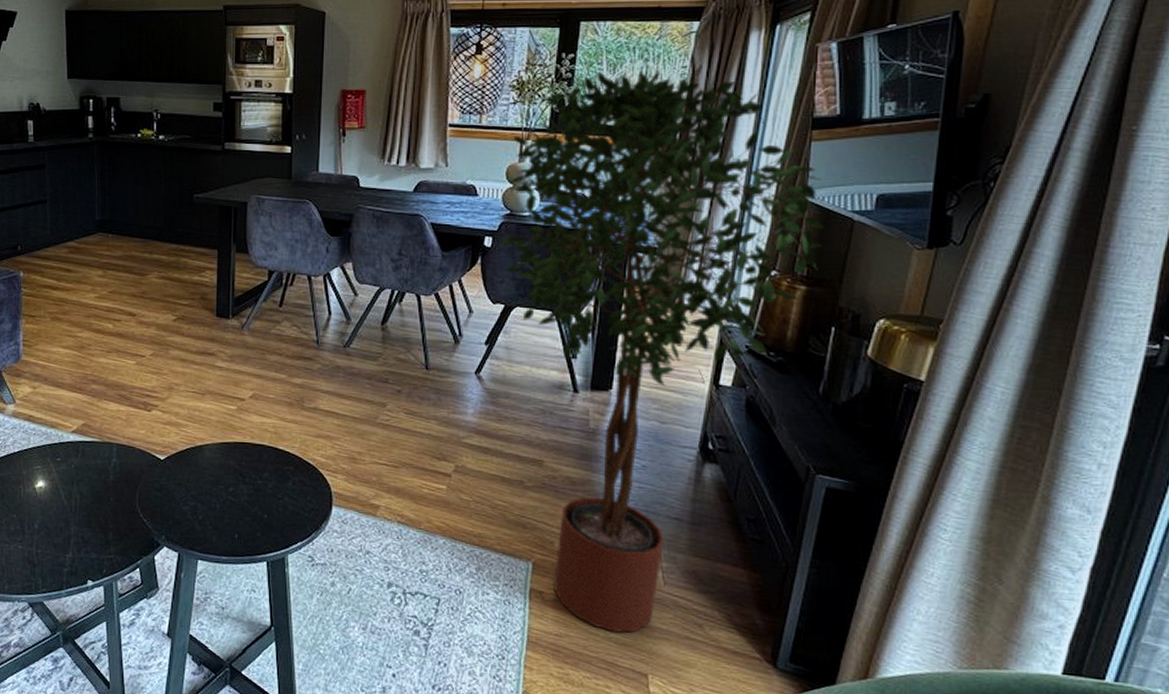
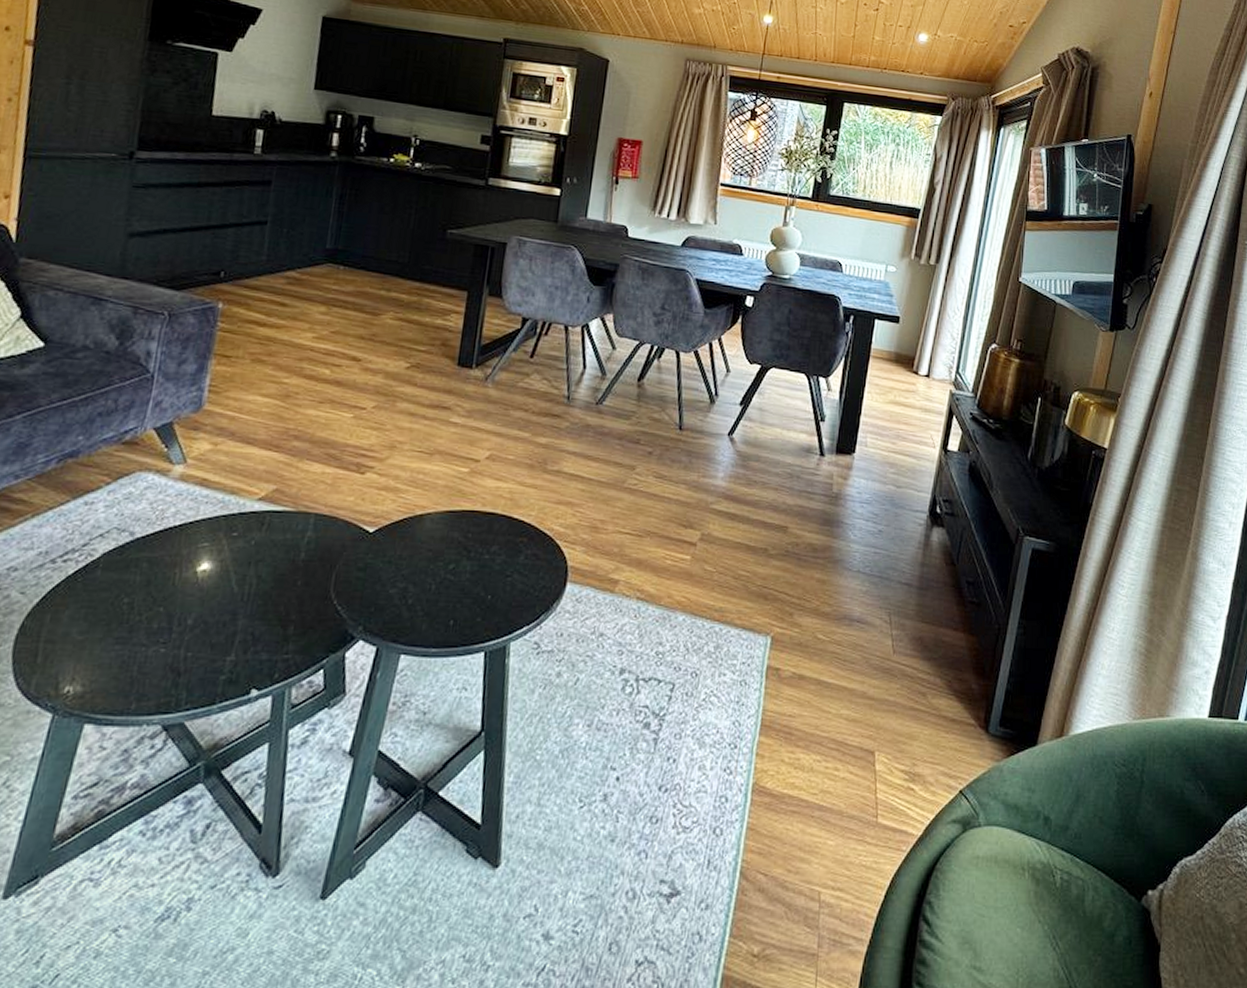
potted tree: present [496,70,825,633] -> none [756,150,1035,708]

